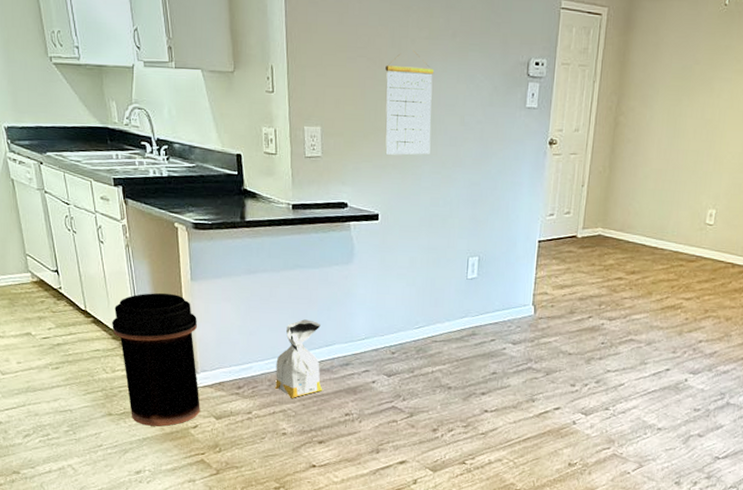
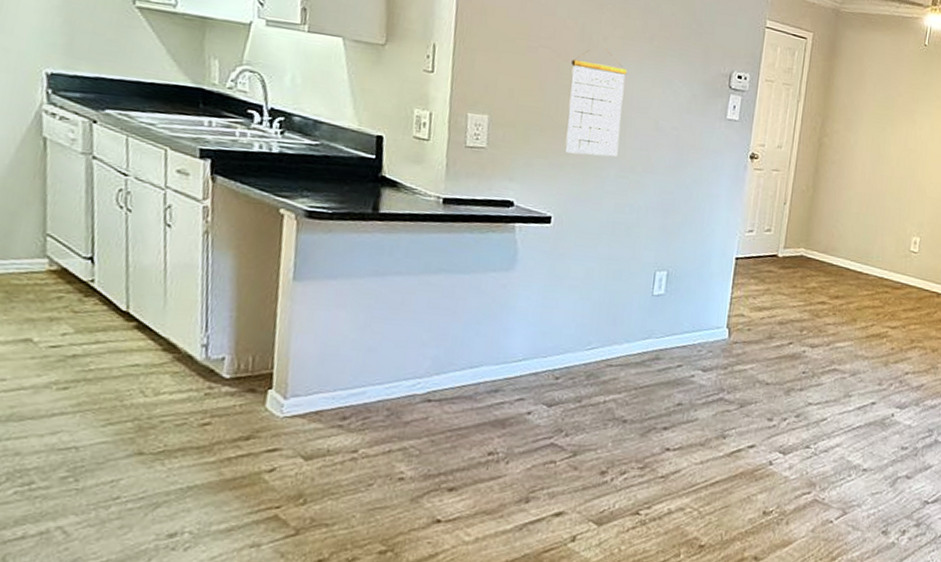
trash can: present [112,292,200,427] -> none [164,293,295,470]
bag: present [274,319,323,398] -> none [394,334,466,433]

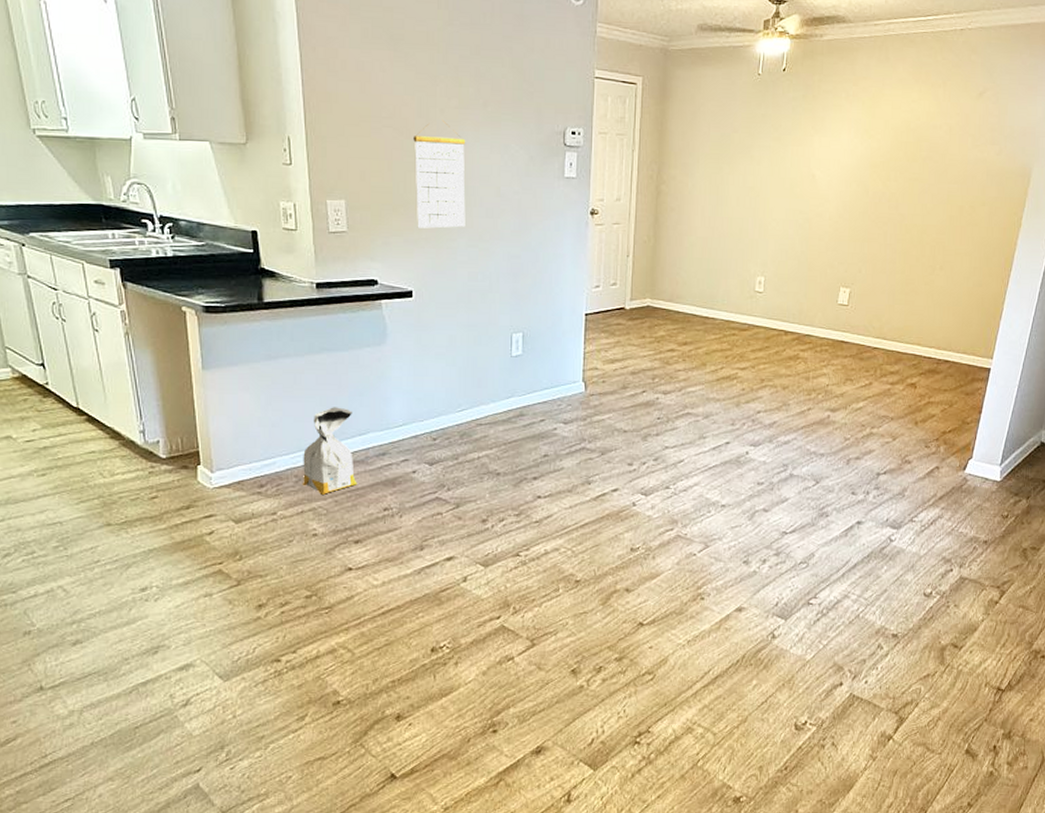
bag: none [394,334,466,433] -> present [302,407,357,494]

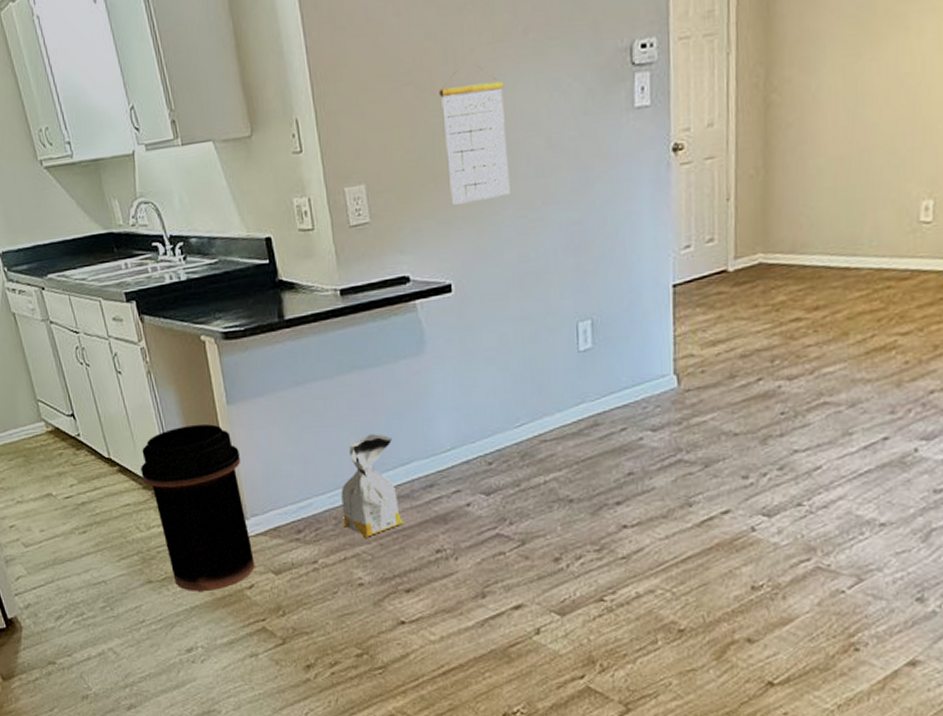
trash can: none [110,384,216,535] -> present [141,423,255,591]

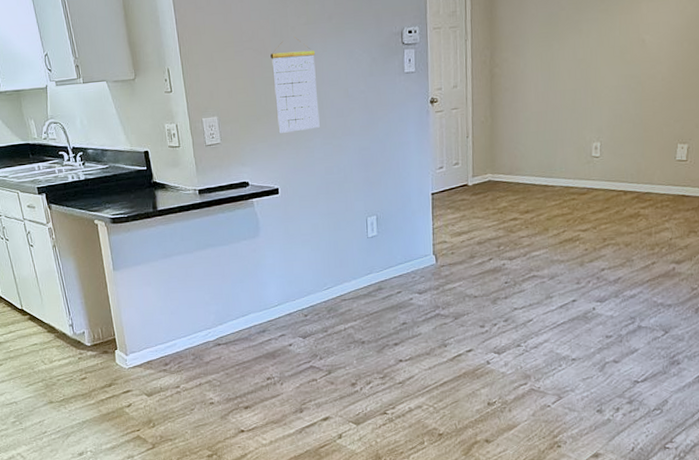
trash can: present [141,423,255,591] -> none [46,284,132,409]
bag: present [341,434,404,538] -> none [198,293,244,369]

